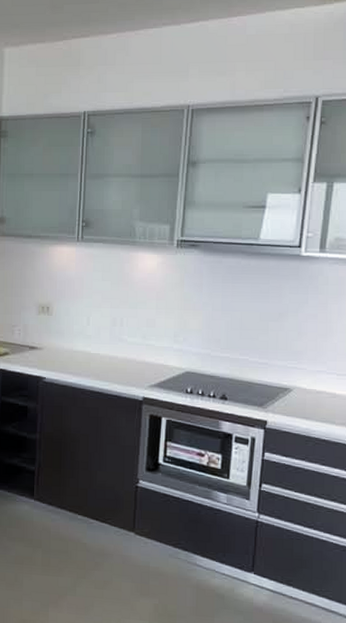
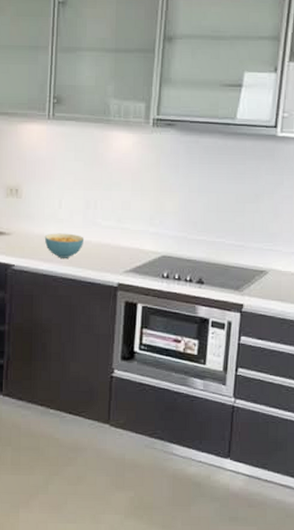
cereal bowl: none [73,348,111,372] -> present [44,233,85,258]

